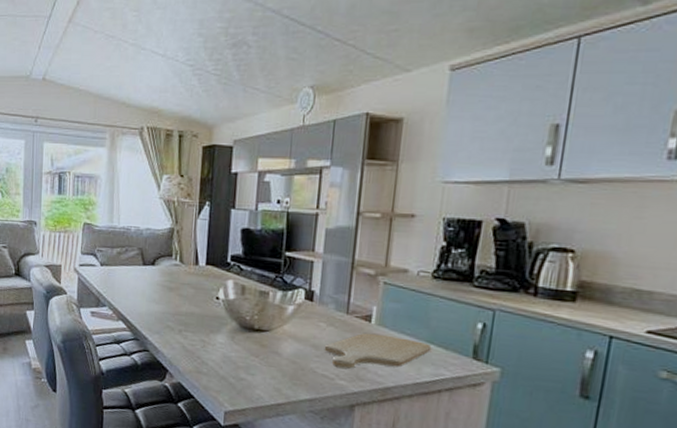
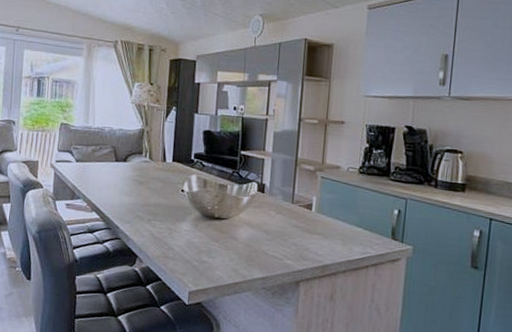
chopping board: present [324,332,432,370] -> none [274,219,360,251]

